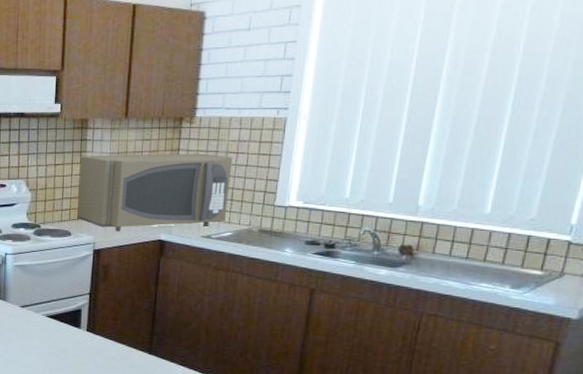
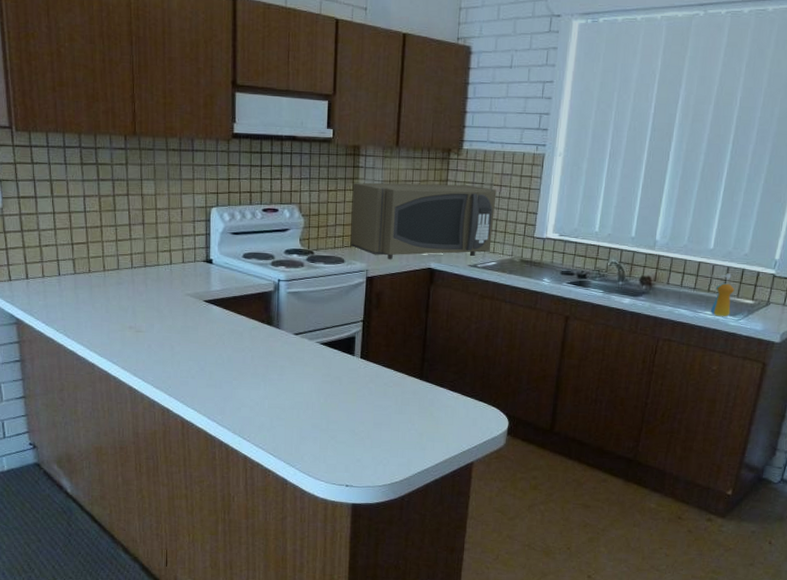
soap dispenser: none [486,240,518,290] -> present [710,273,735,318]

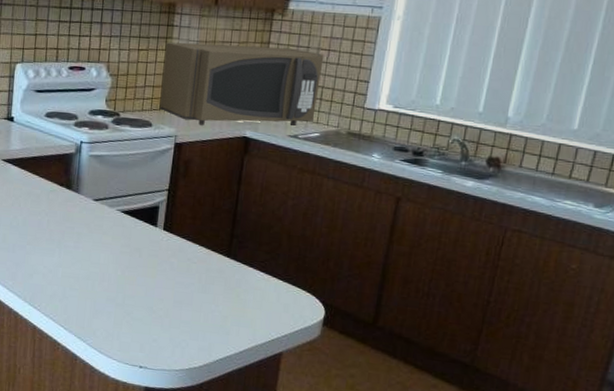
soap dispenser: present [710,273,735,318] -> none [571,158,603,209]

